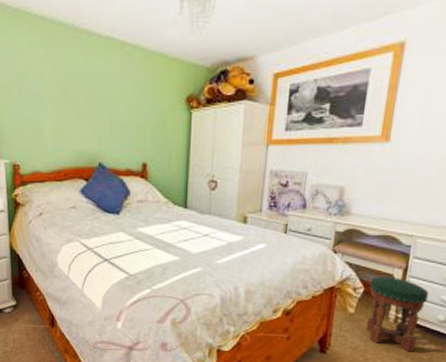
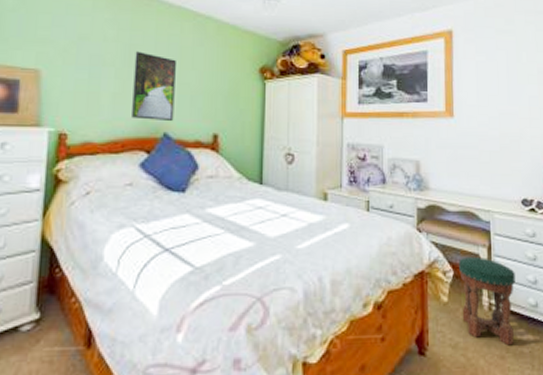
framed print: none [69,86,107,153] -> present [132,51,176,122]

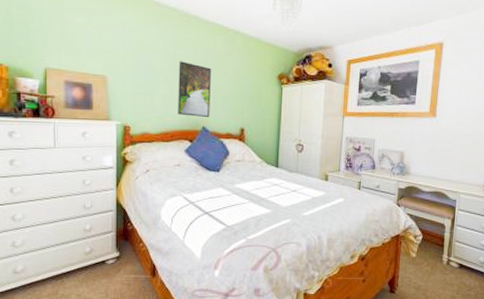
stool: present [459,257,516,346] -> none [425,226,471,290]

